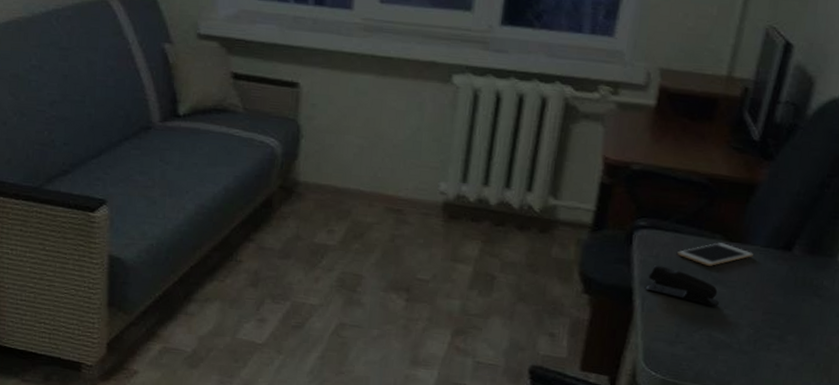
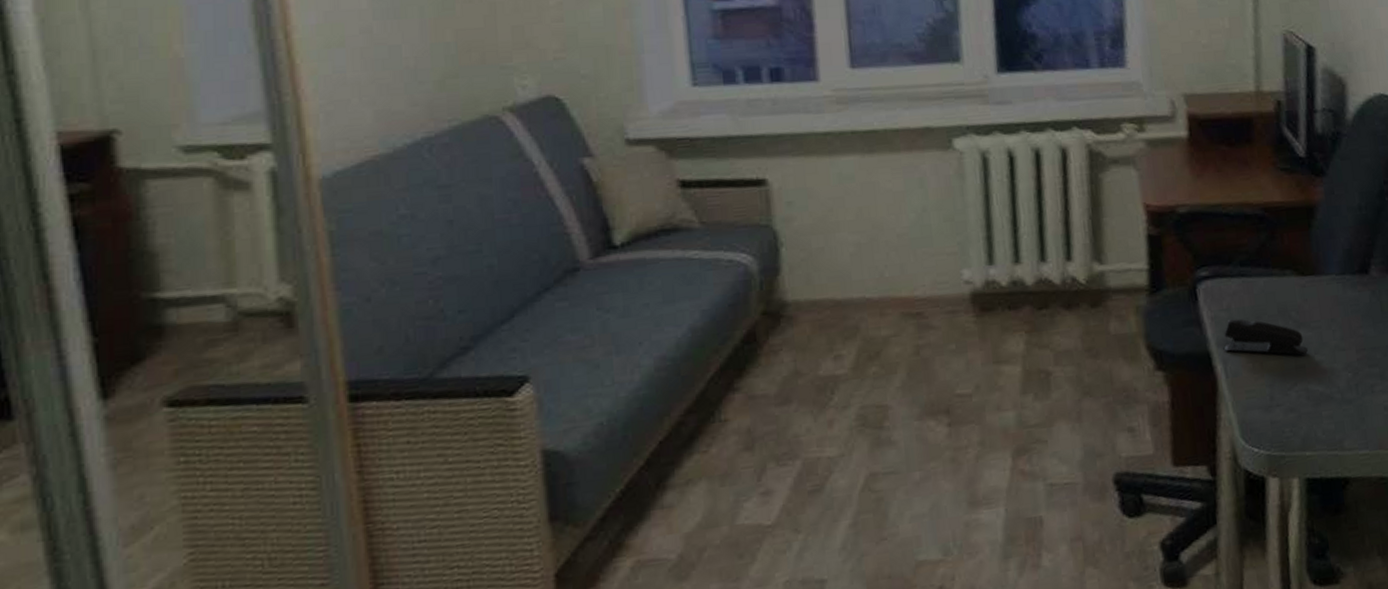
cell phone: present [677,242,753,266] -> none [1249,278,1331,309]

